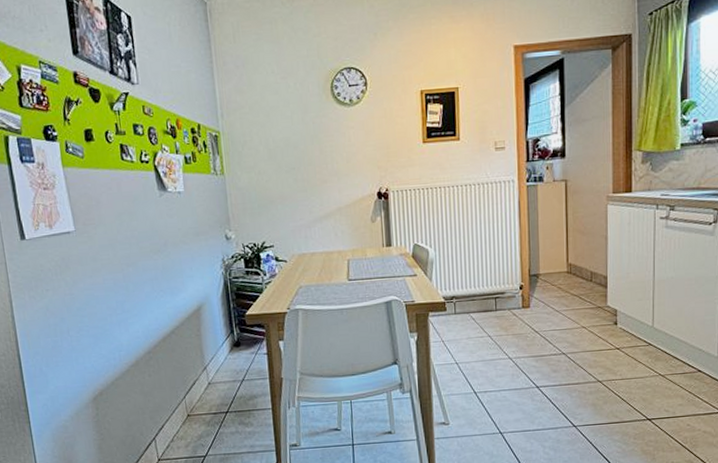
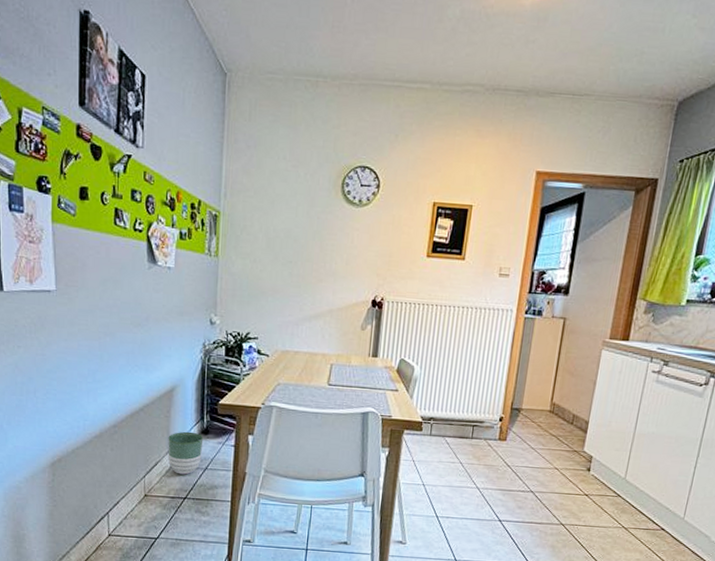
planter: none [202,346,237,390] -> present [167,431,204,475]

